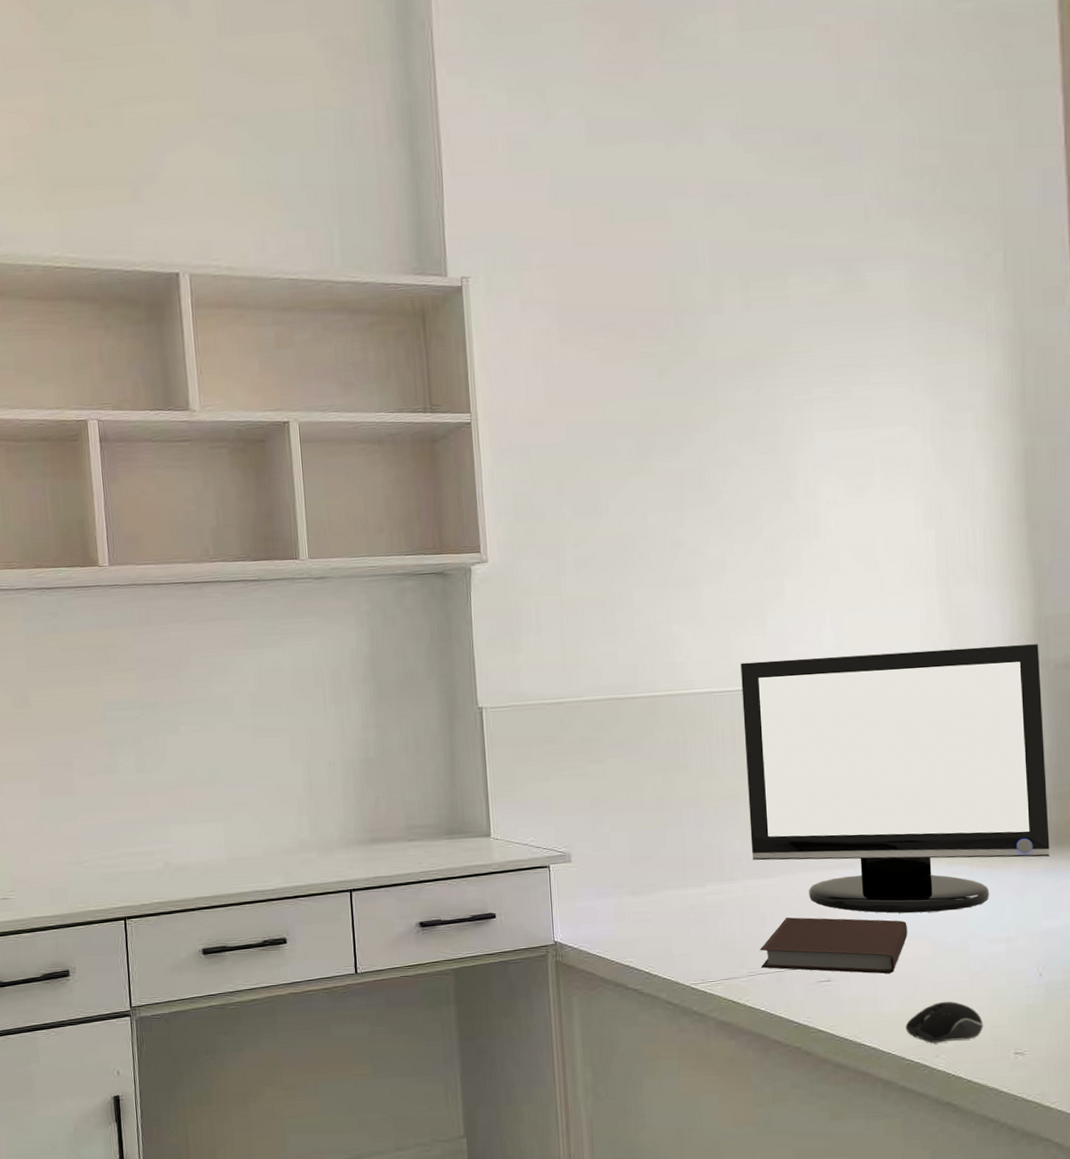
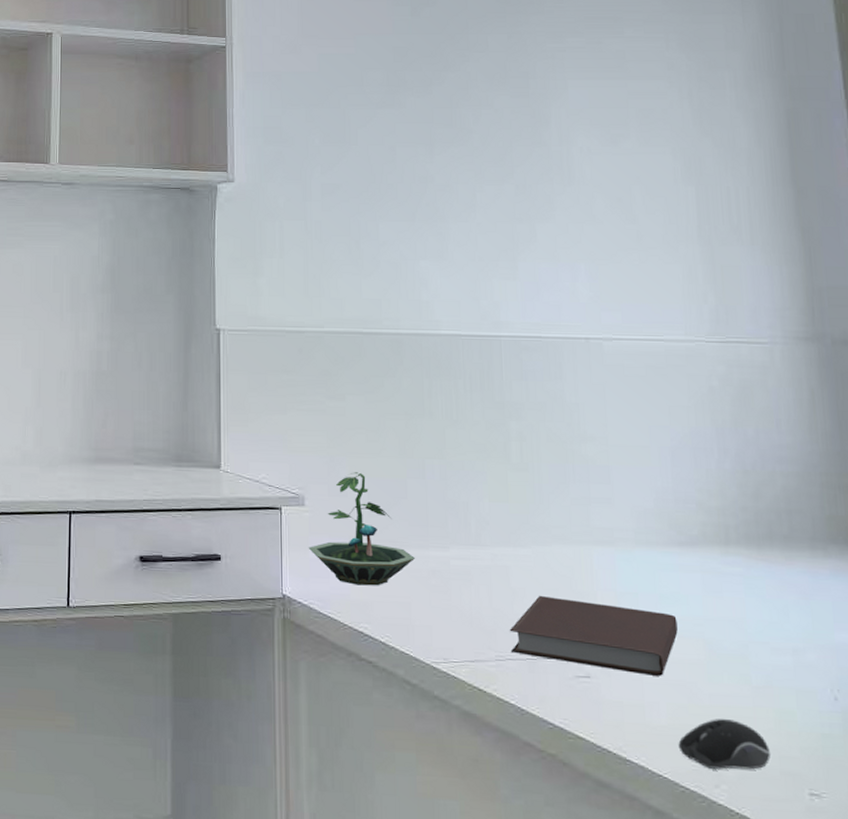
terrarium: none [576,827,675,926] -> present [308,472,416,586]
monitor: present [740,643,1050,913] -> none [490,307,839,609]

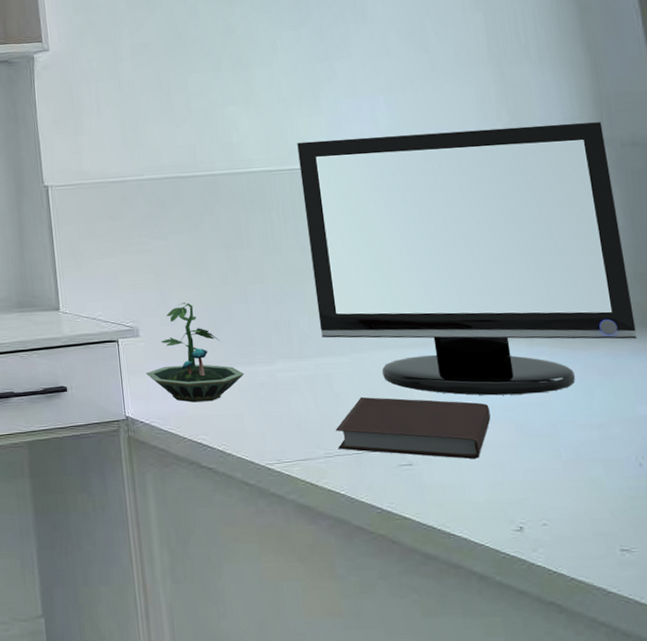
monitor: none [490,307,839,609] -> present [297,121,637,396]
computer mouse: present [678,718,771,770] -> none [497,490,584,535]

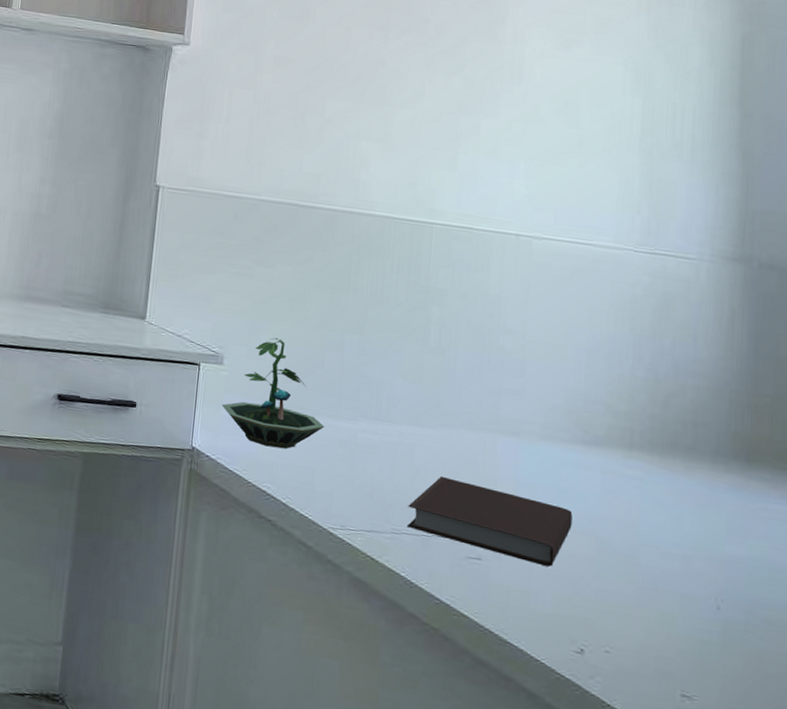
monitor: present [297,121,637,396] -> none [412,194,743,511]

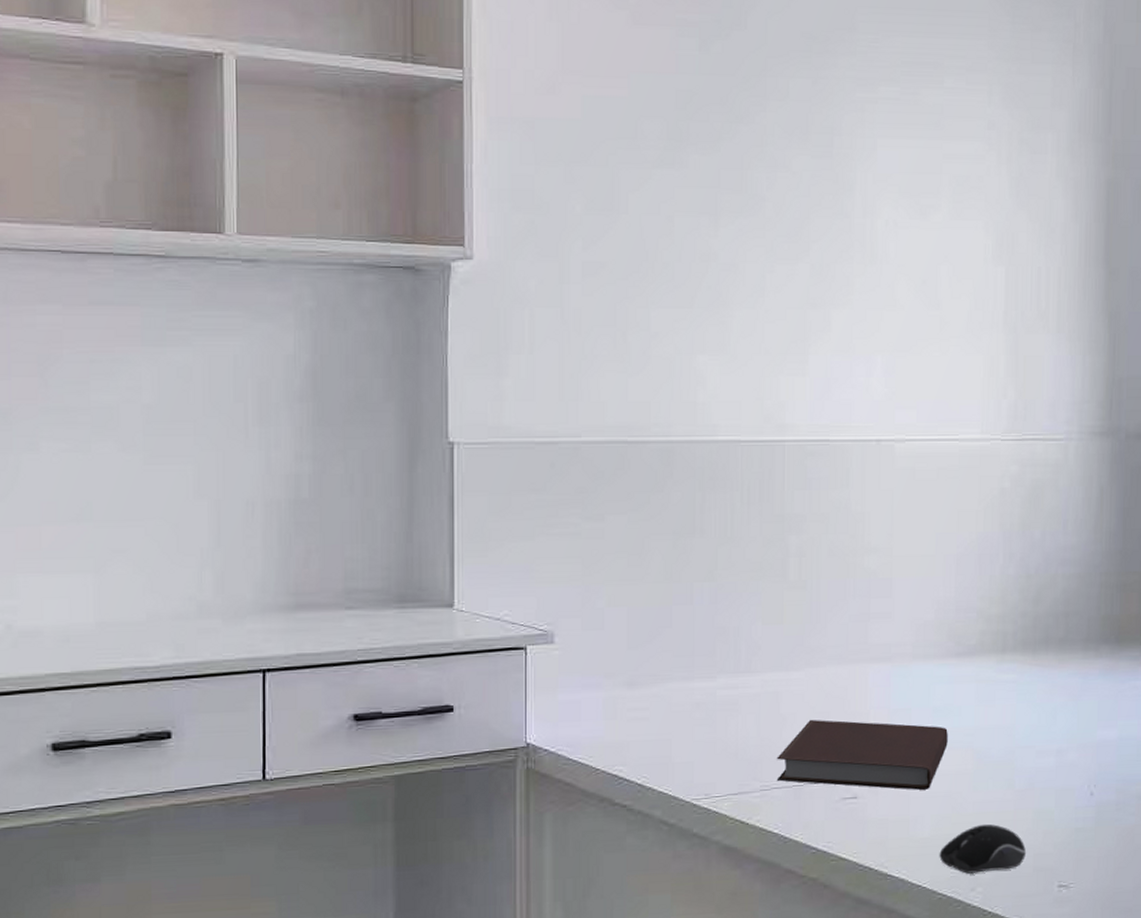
terrarium: present [221,338,325,449] -> none [557,601,679,726]
computer mouse: none [559,613,649,666] -> present [939,824,1027,874]

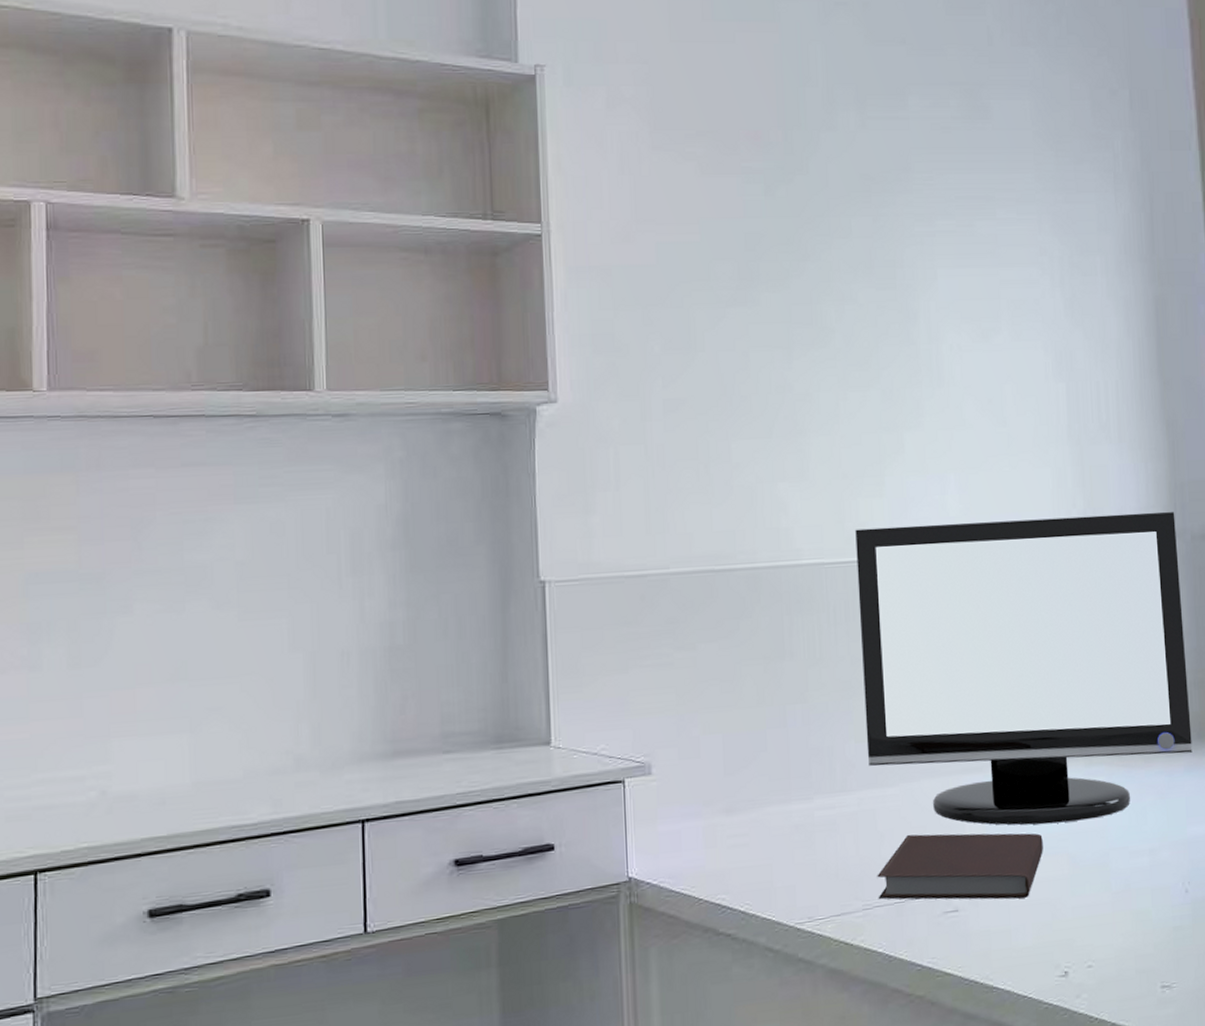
monitor: none [774,407,1111,718] -> present [855,511,1193,826]
computer mouse: present [939,824,1027,874] -> none [1042,928,1128,981]

